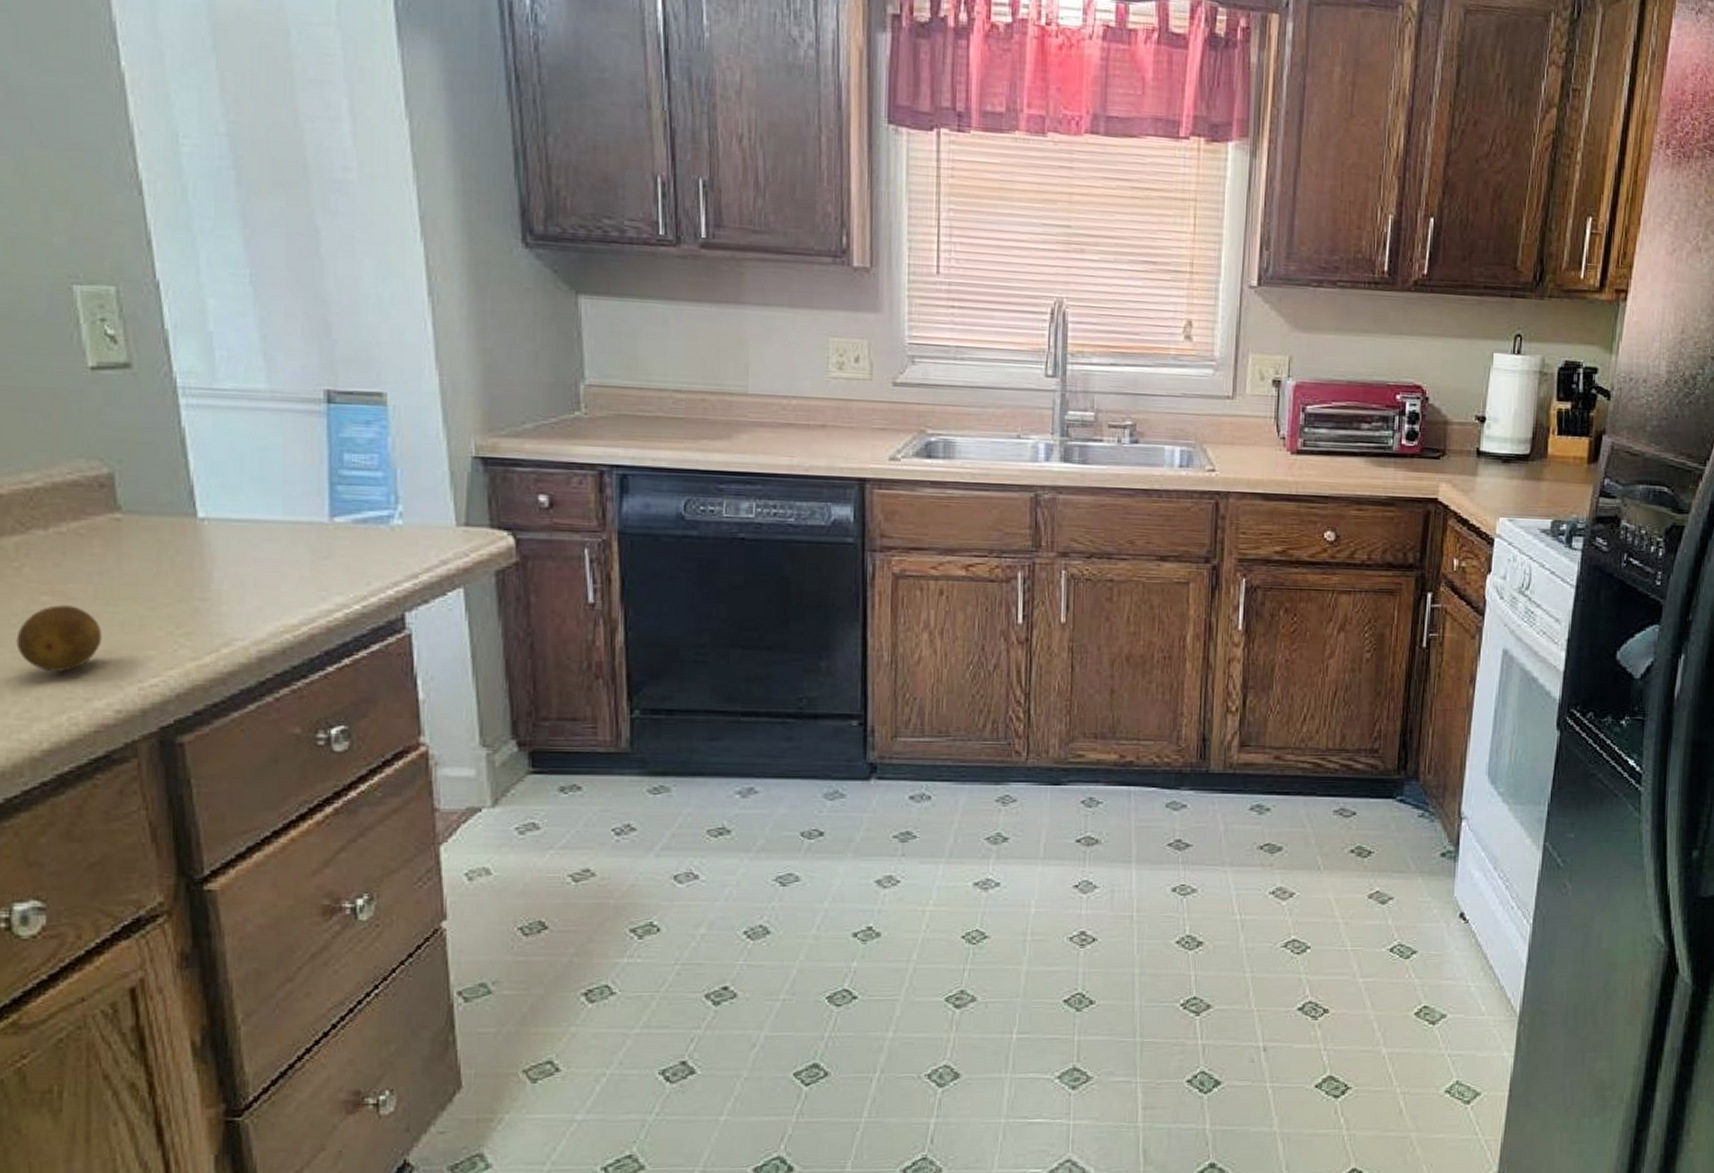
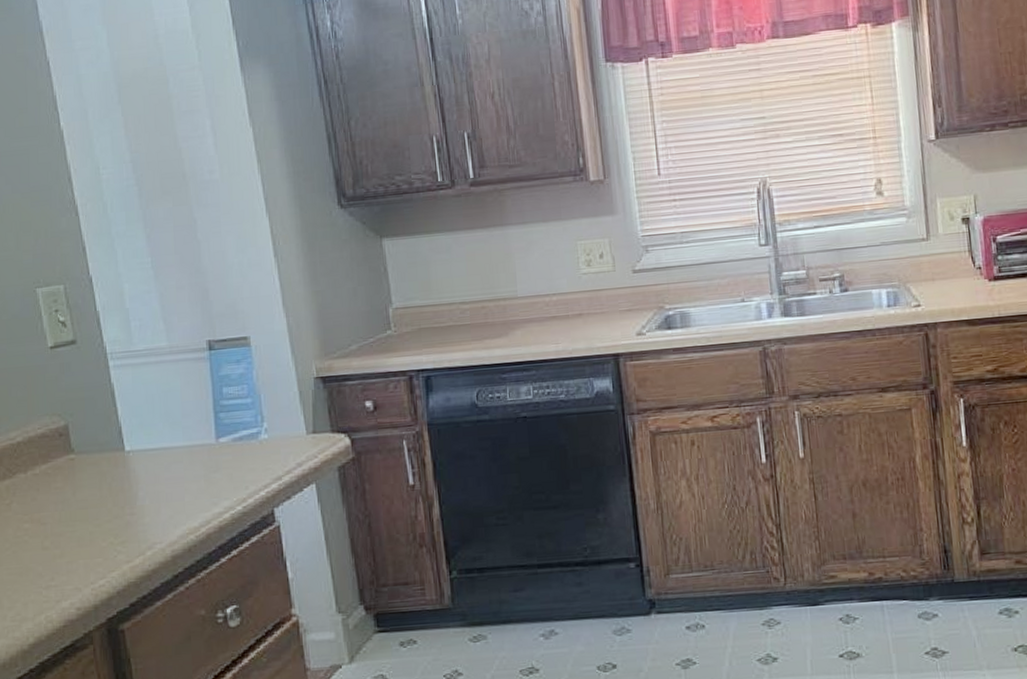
fruit: present [16,605,102,672] -> none [9,529,66,582]

